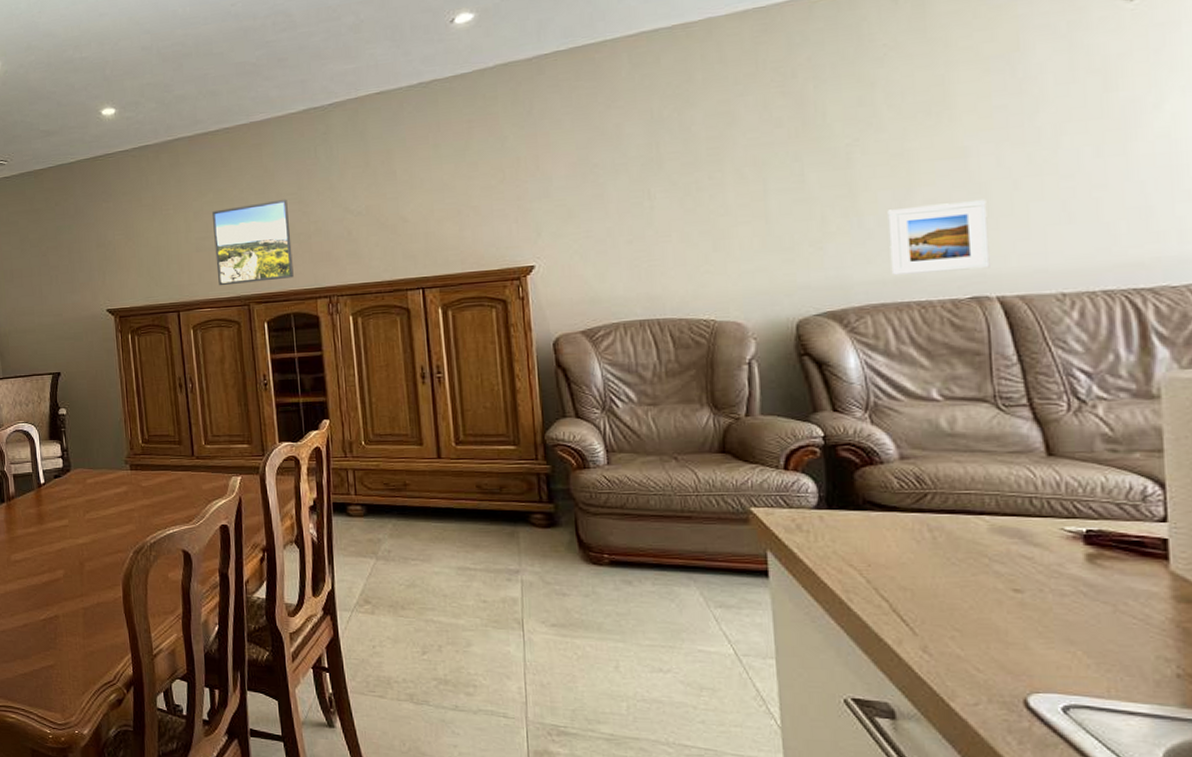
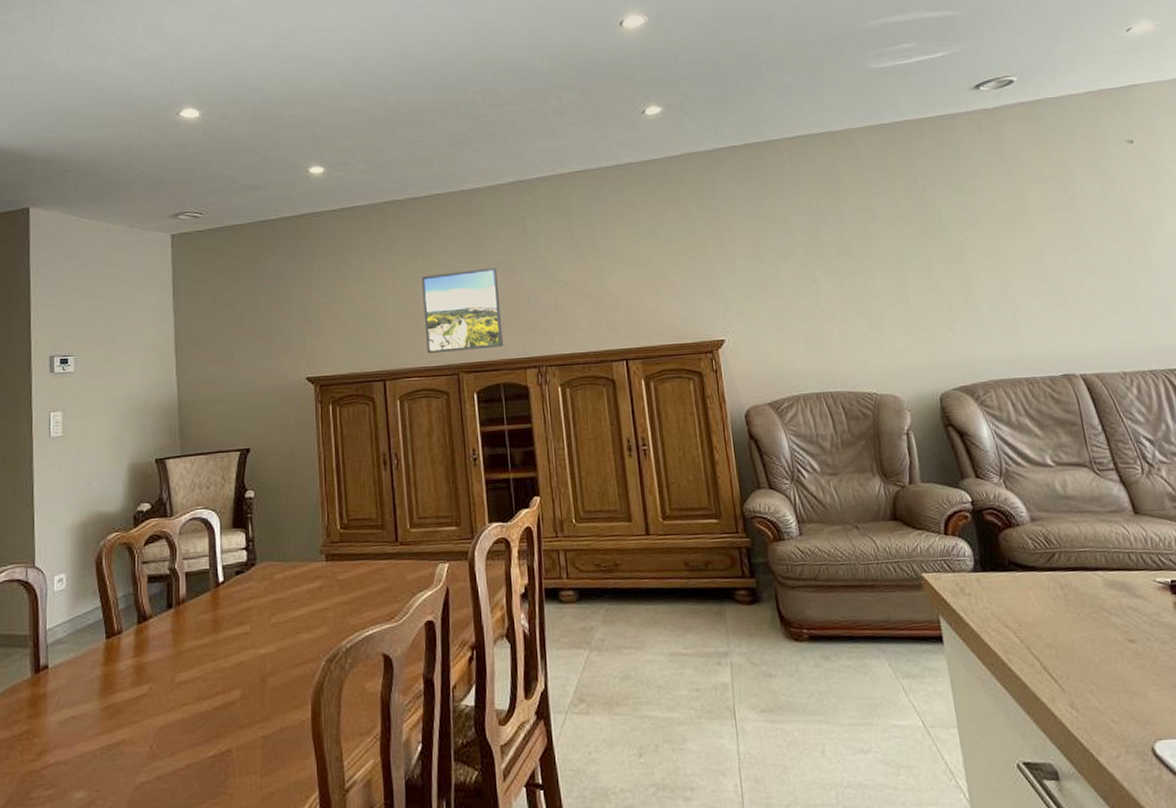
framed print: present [887,199,990,275] -> none [995,292,1072,355]

